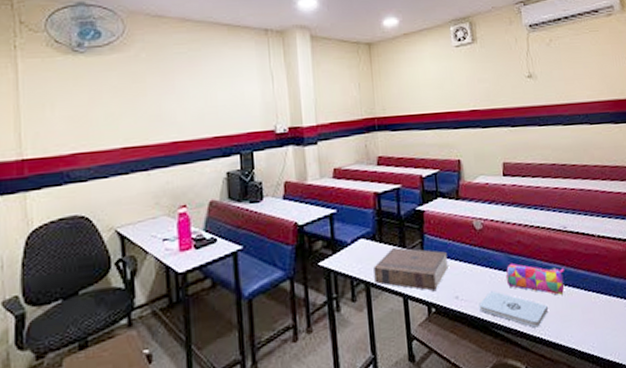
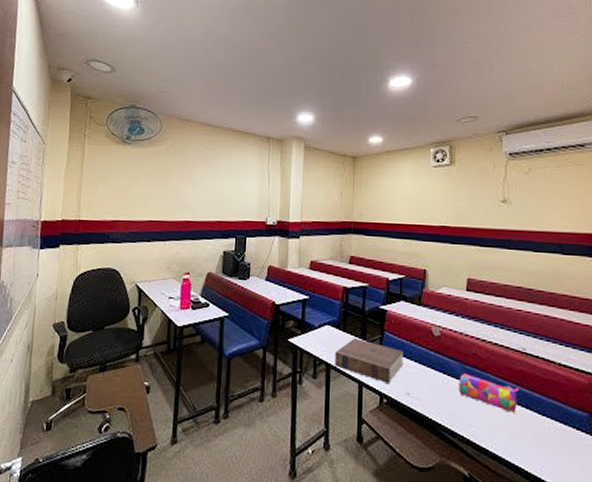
notepad: present [479,291,548,328] -> none [429,395,497,439]

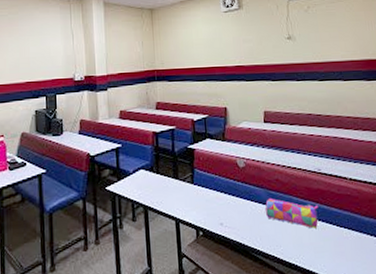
book: present [335,338,403,383] -> none [151,178,215,217]

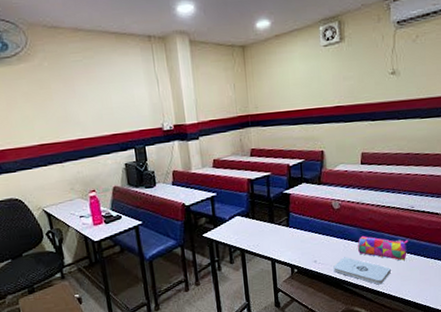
notepad: none [241,221,303,256] -> present [333,257,391,285]

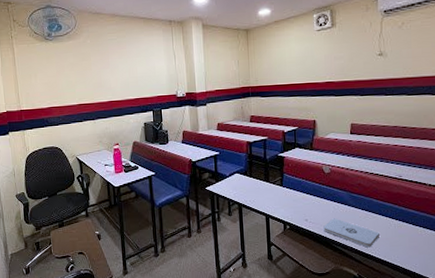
pencil case: present [357,235,408,261] -> none [346,199,396,226]

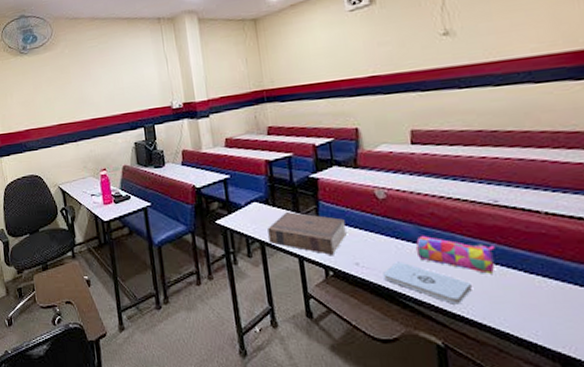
book: none [245,181,301,214] -> present [267,212,347,255]
pencil case: none [346,199,396,226] -> present [415,235,495,274]

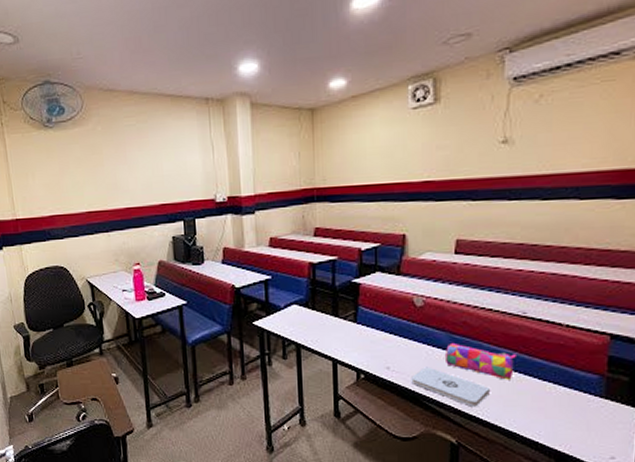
book: present [267,212,347,255] -> none [305,316,381,359]

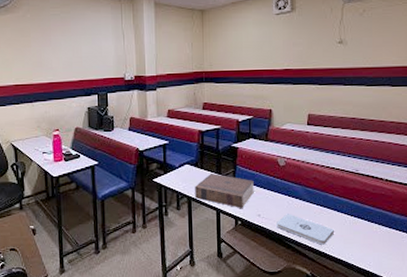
book: none [305,316,381,359] -> present [195,174,254,208]
pencil case: present [444,342,516,380] -> none [301,194,352,223]

